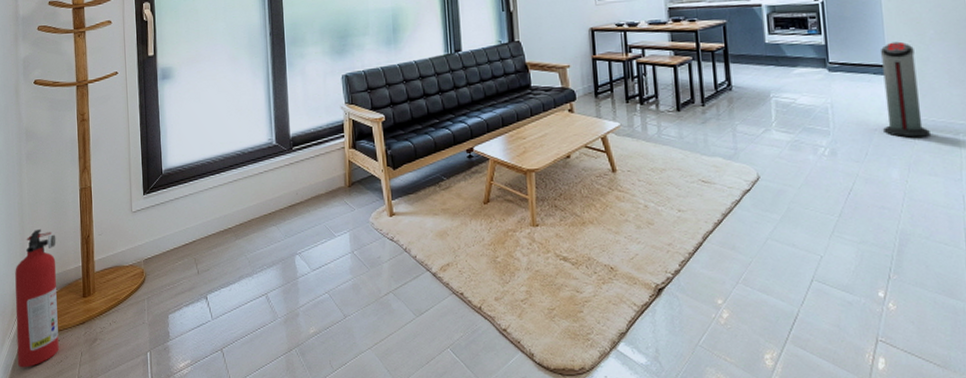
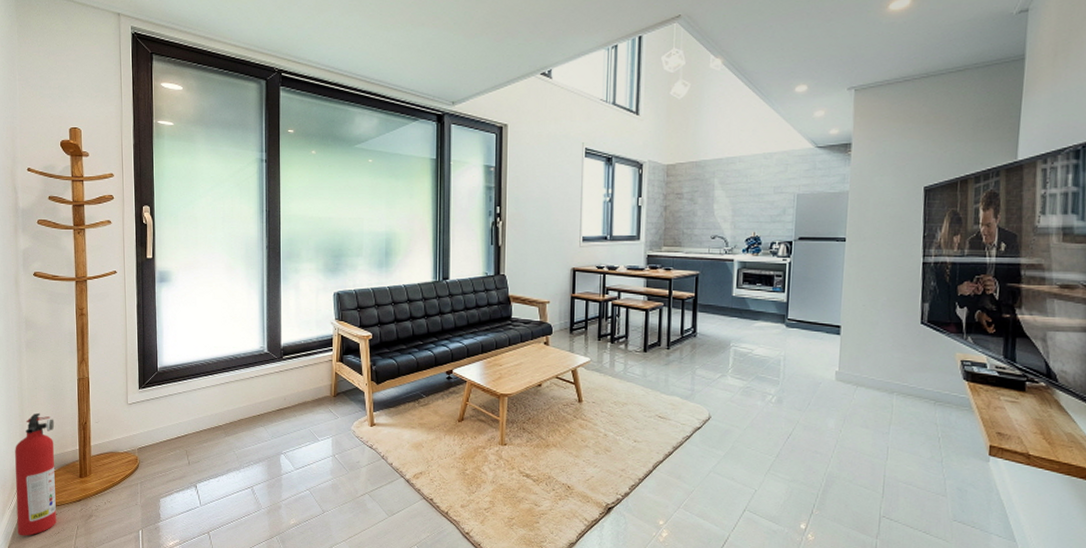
air purifier: present [880,41,930,137] -> none [827,305,868,393]

